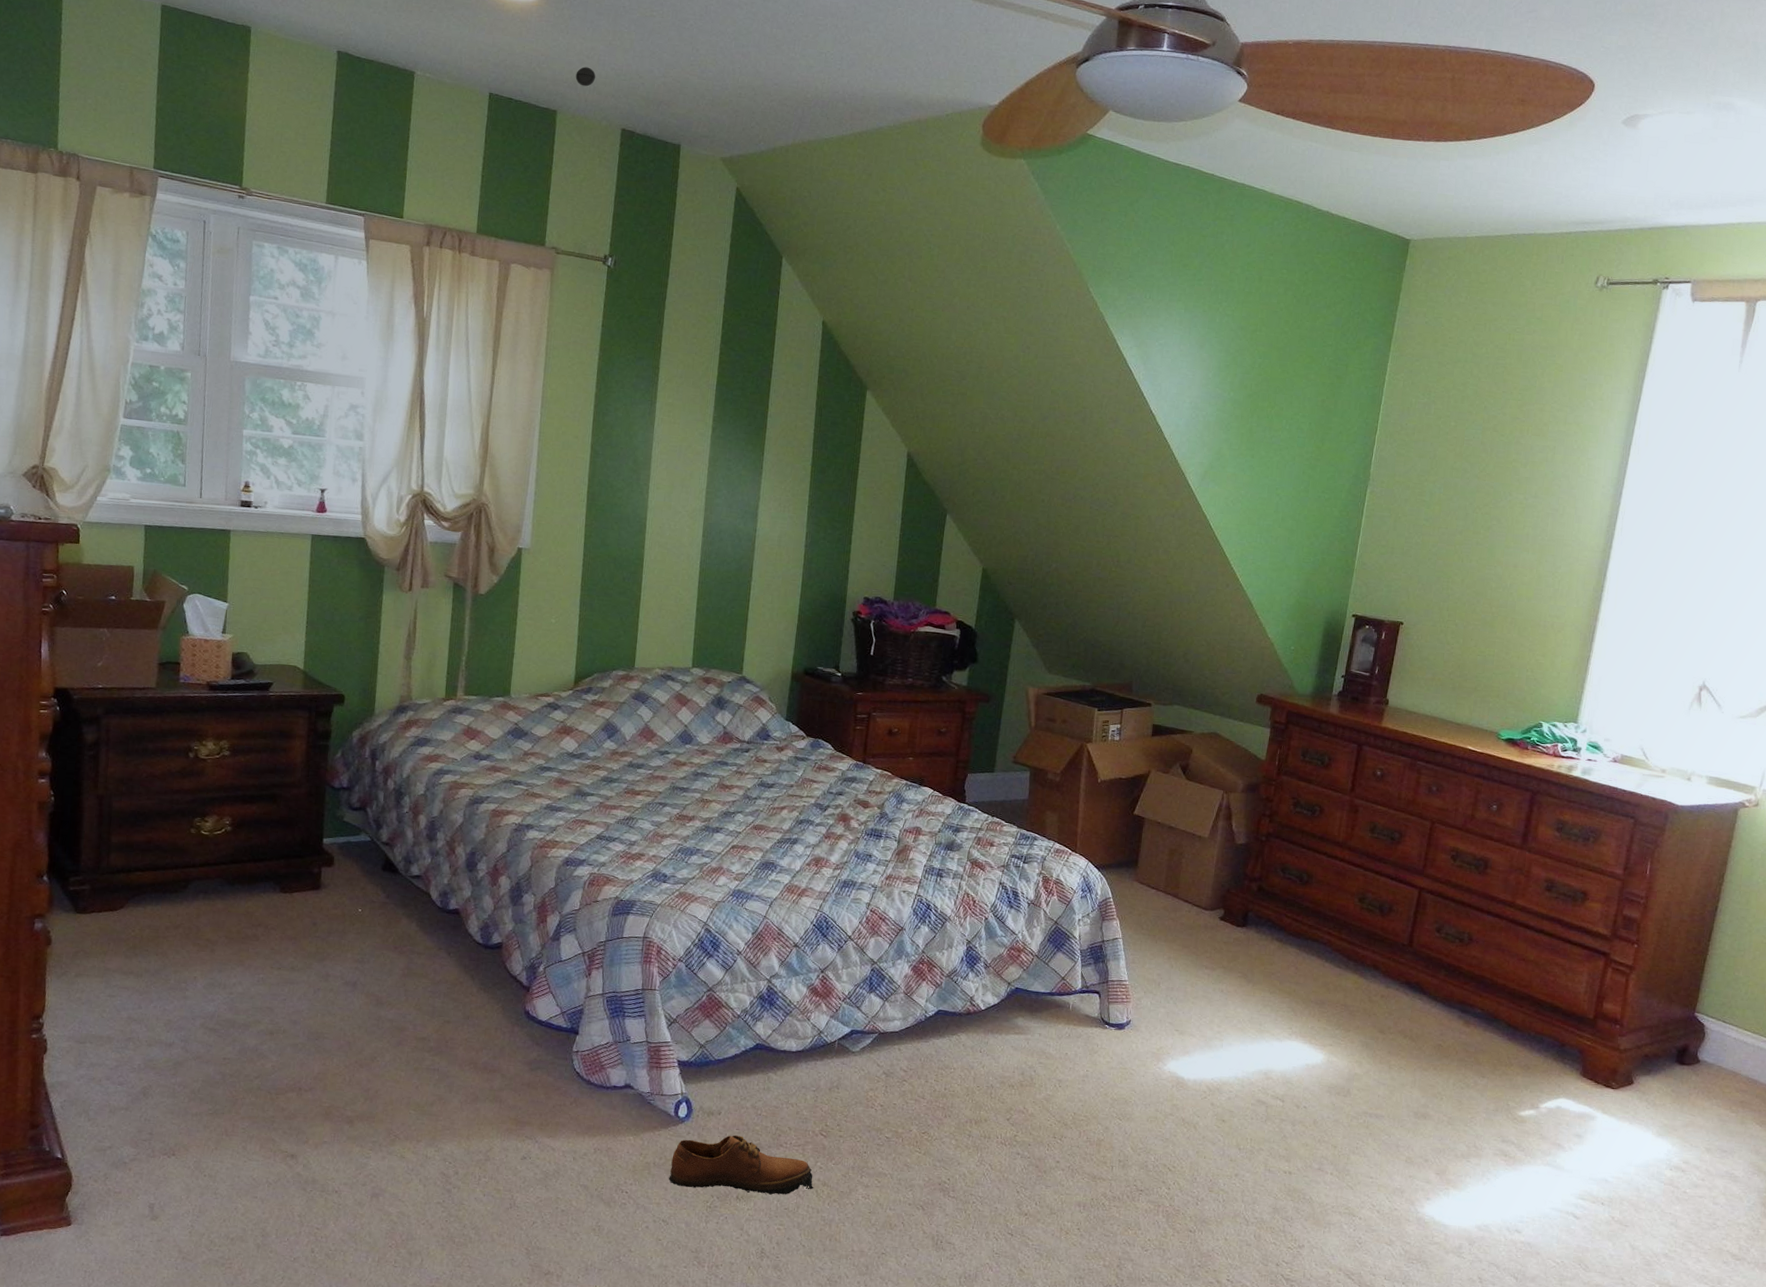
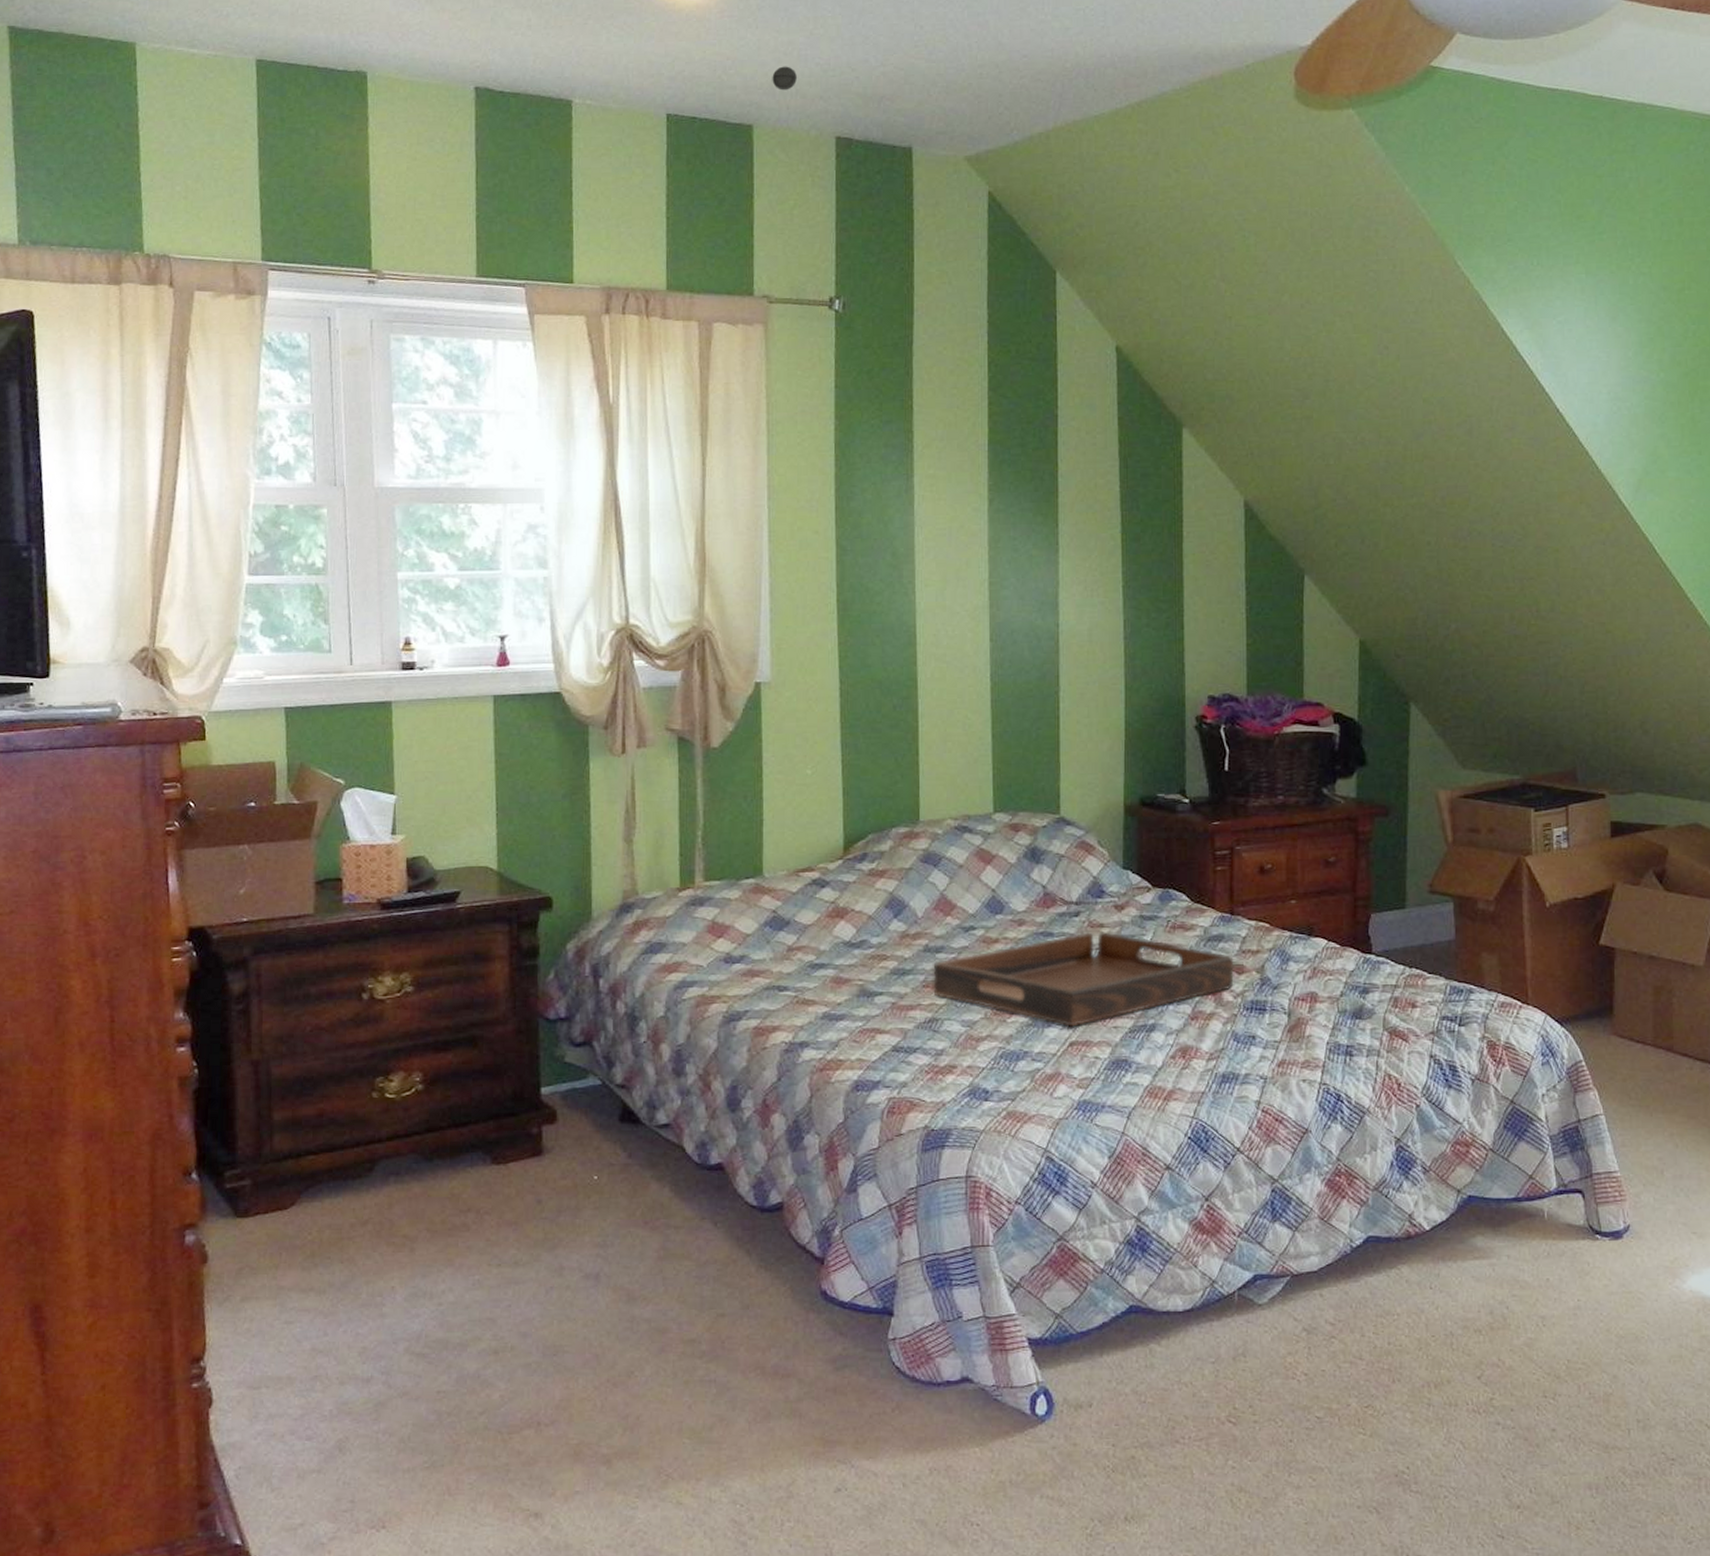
serving tray: none [632,765,862,834] -> present [933,932,1234,1027]
shoe: present [669,1135,814,1195] -> none [1032,1433,1227,1511]

